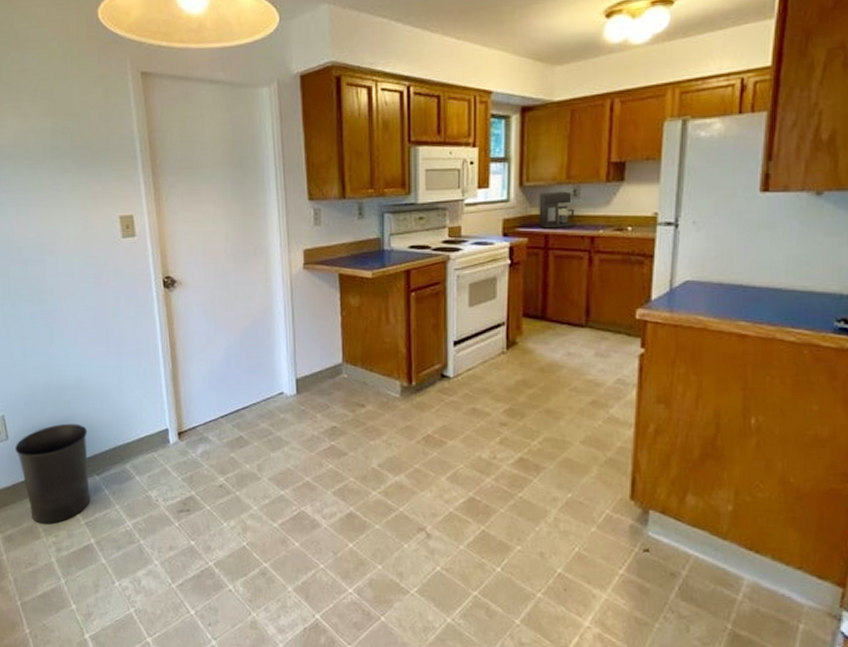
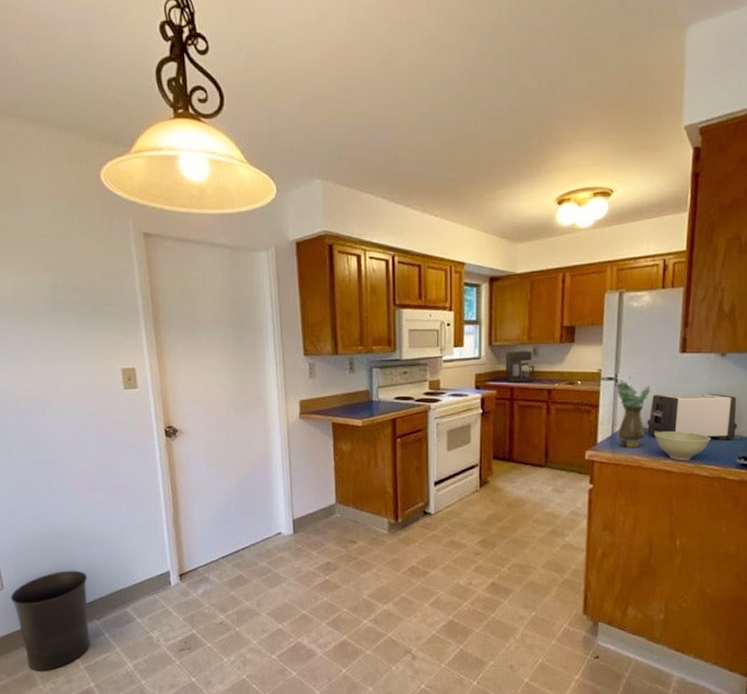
vase: none [673,223,721,307] -> present [614,378,651,448]
toaster: none [715,241,837,299] -> present [647,393,738,441]
bowl: none [725,286,800,323] -> present [655,431,711,461]

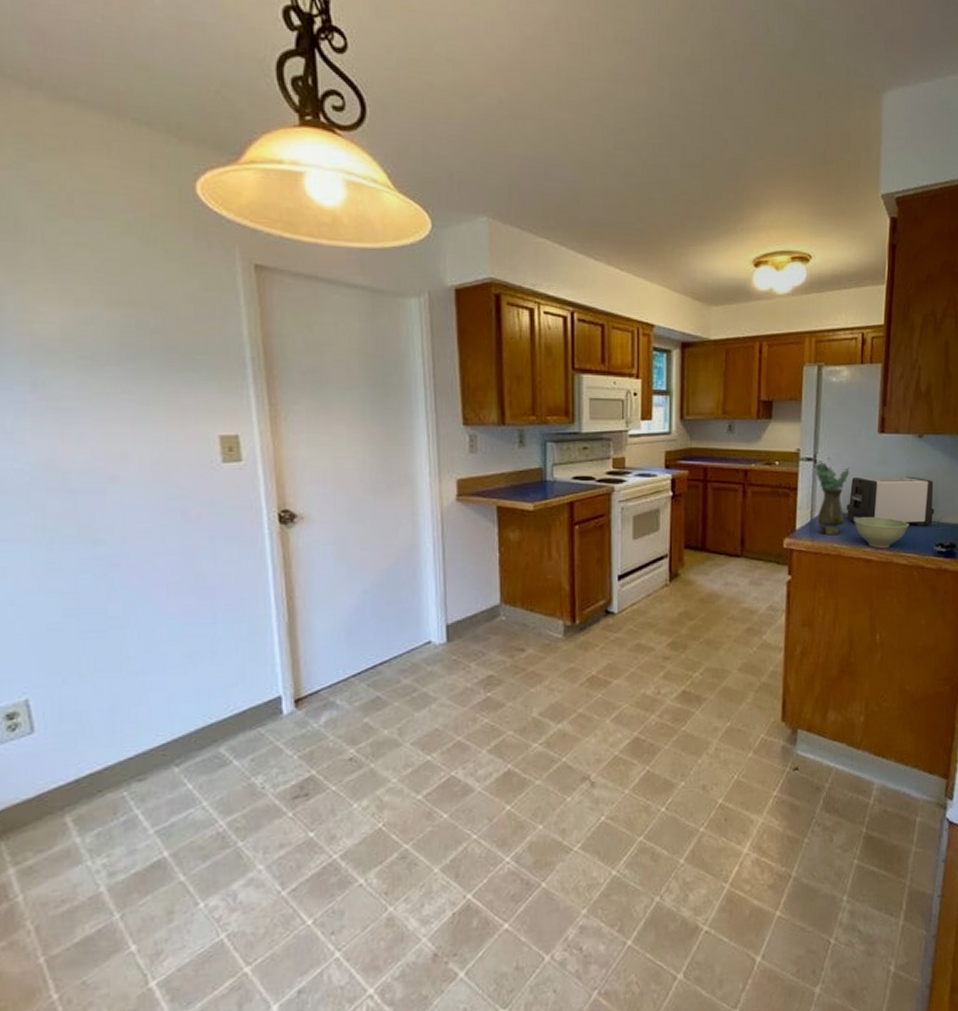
waste bin: present [11,570,90,671] -> none [45,701,164,843]
coffee maker: present [505,350,535,383] -> none [698,426,730,462]

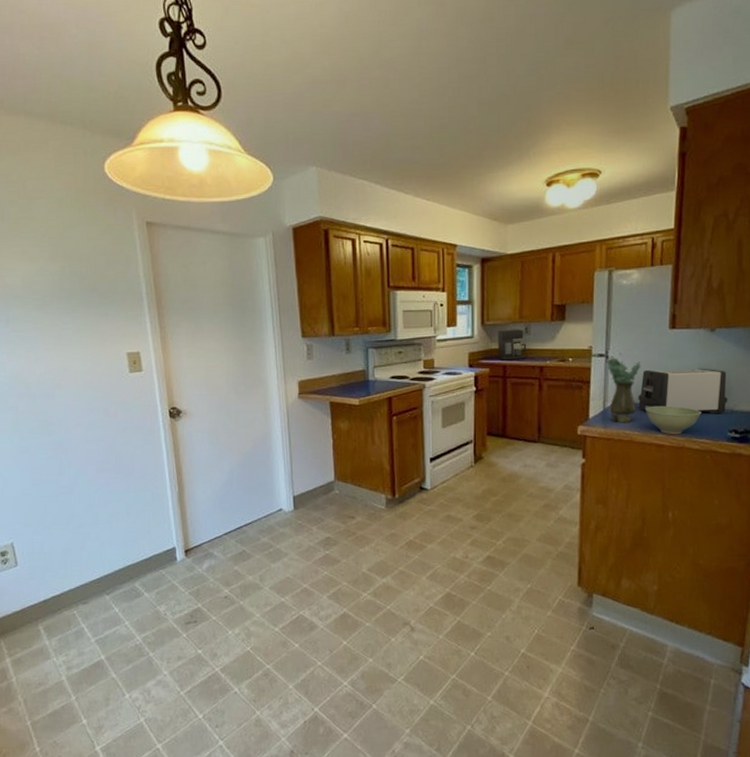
coffee maker: none [698,426,730,462] -> present [497,329,527,361]

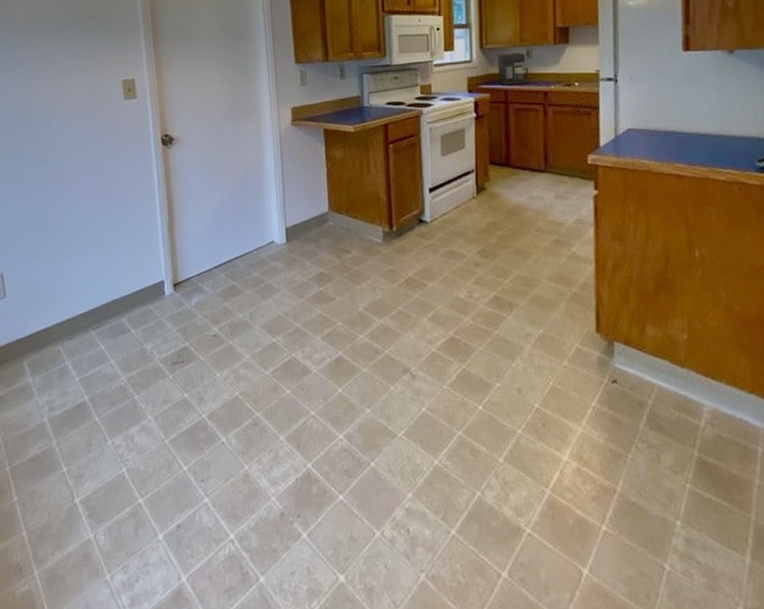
vase: present [605,355,641,423] -> none [614,79,654,152]
toaster: present [638,368,728,414] -> none [653,92,754,142]
bowl: present [646,405,702,435] -> none [662,132,725,165]

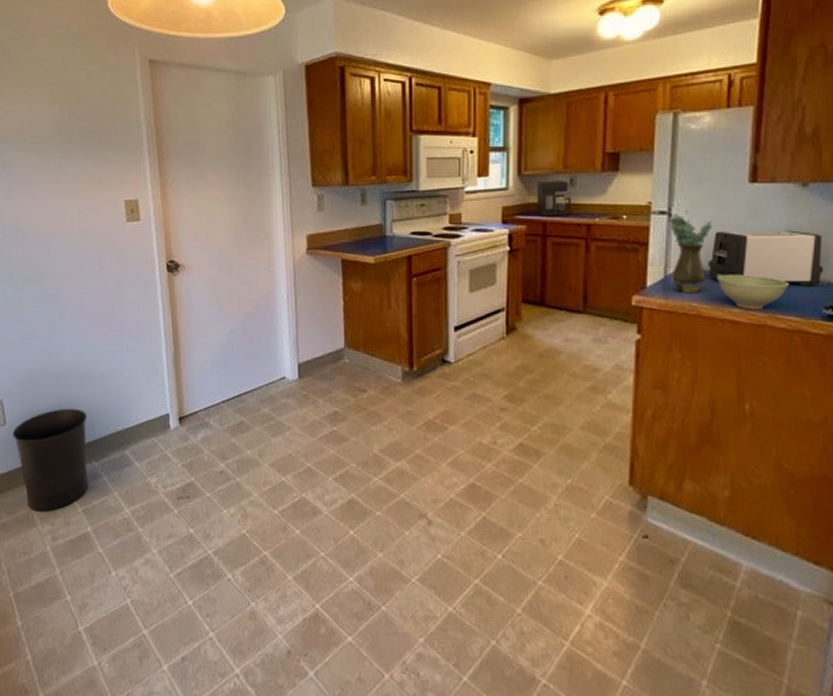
waste bin: none [12,279,85,383] -> present [13,408,88,512]
vase: none [614,79,654,152] -> present [667,212,713,294]
toaster: none [653,92,754,142] -> present [708,230,824,287]
bowl: none [662,132,725,165] -> present [717,274,789,310]

